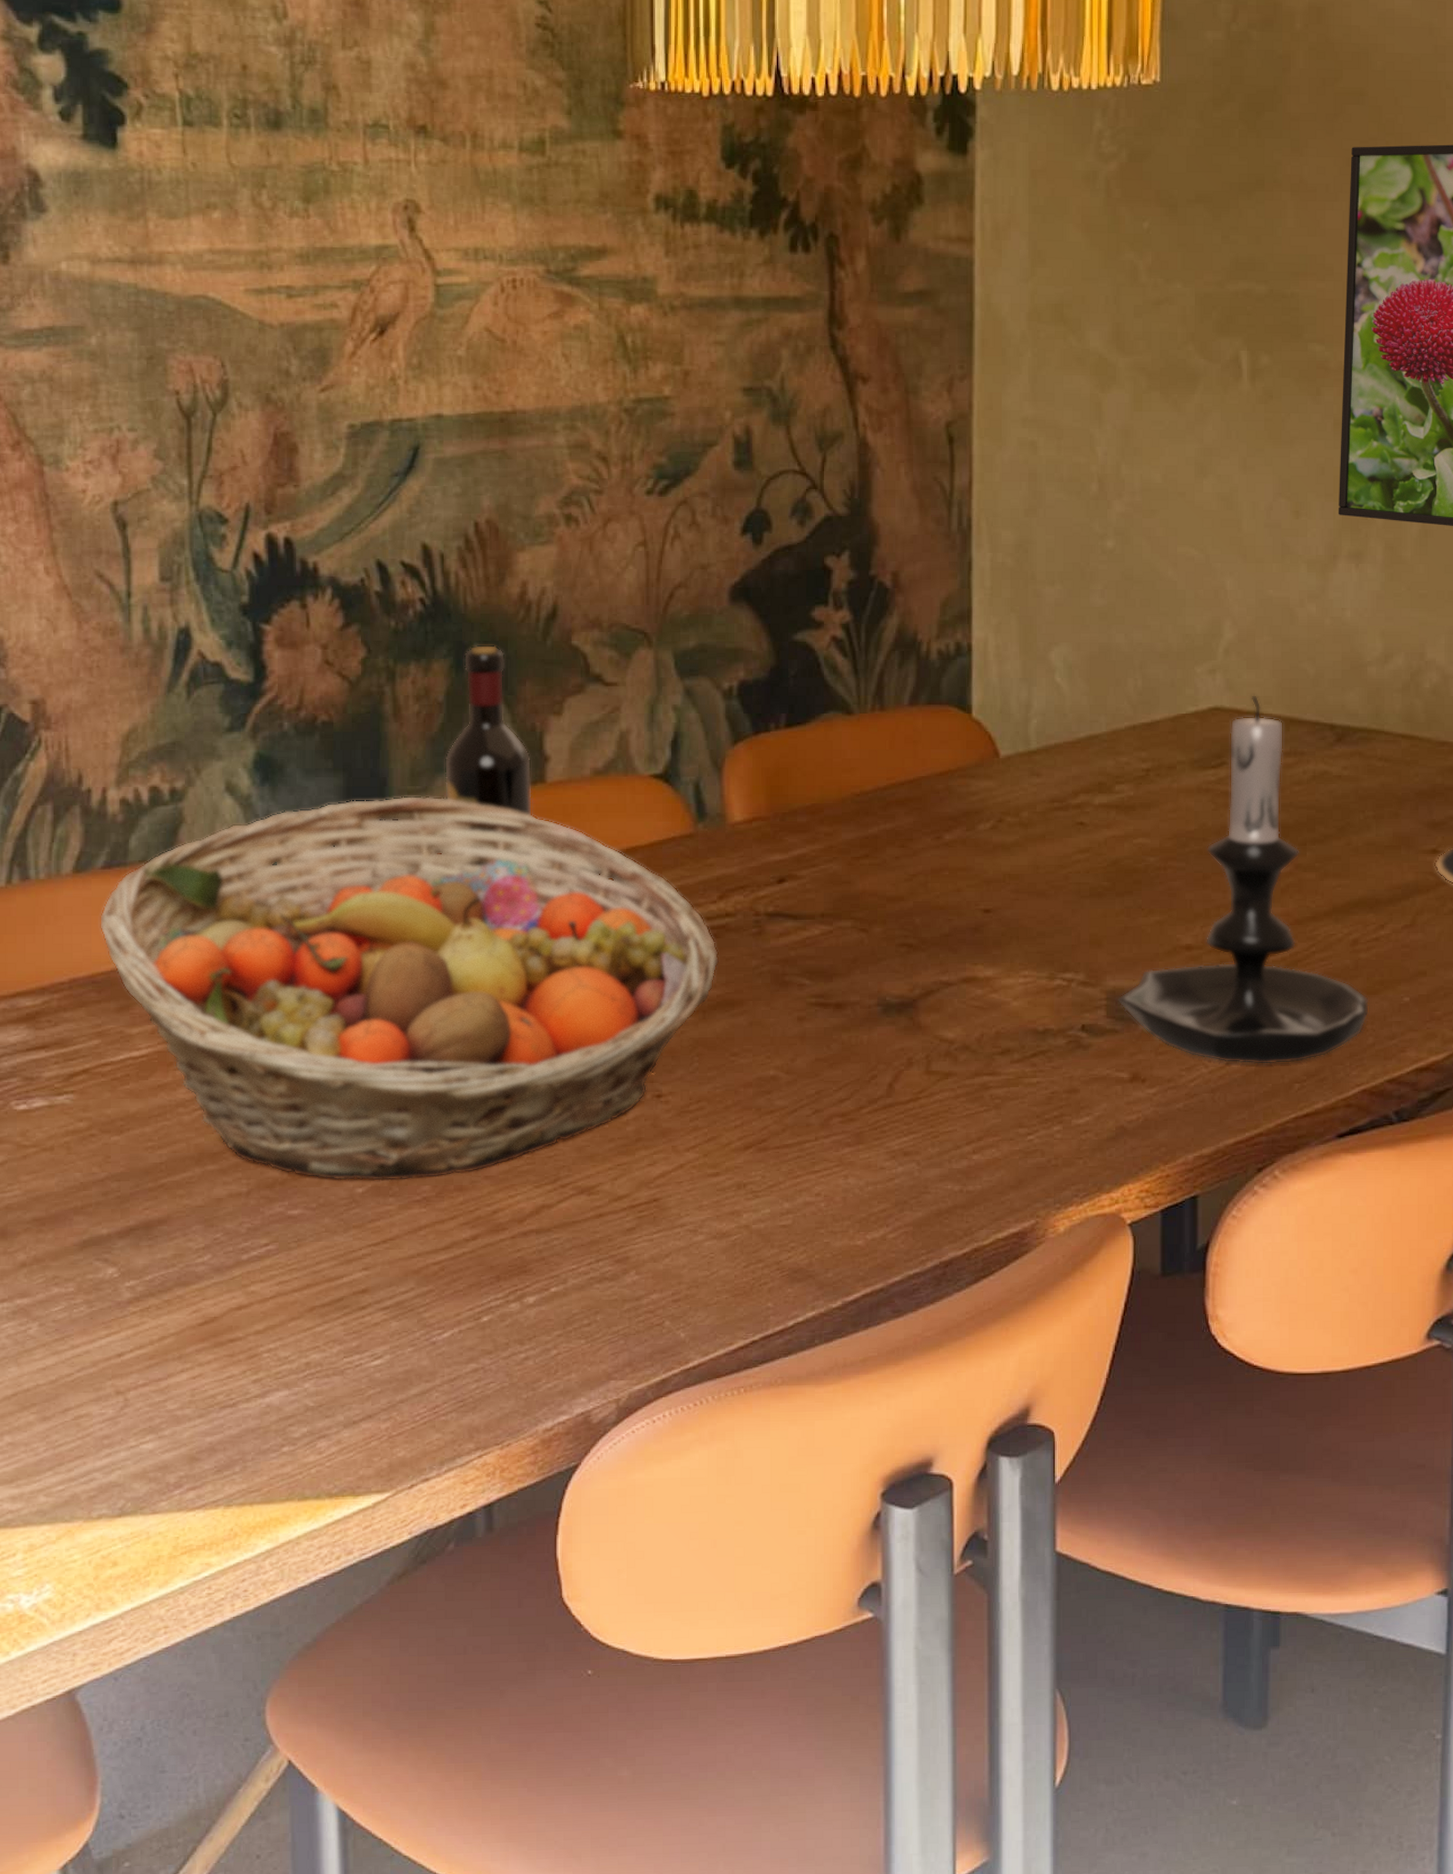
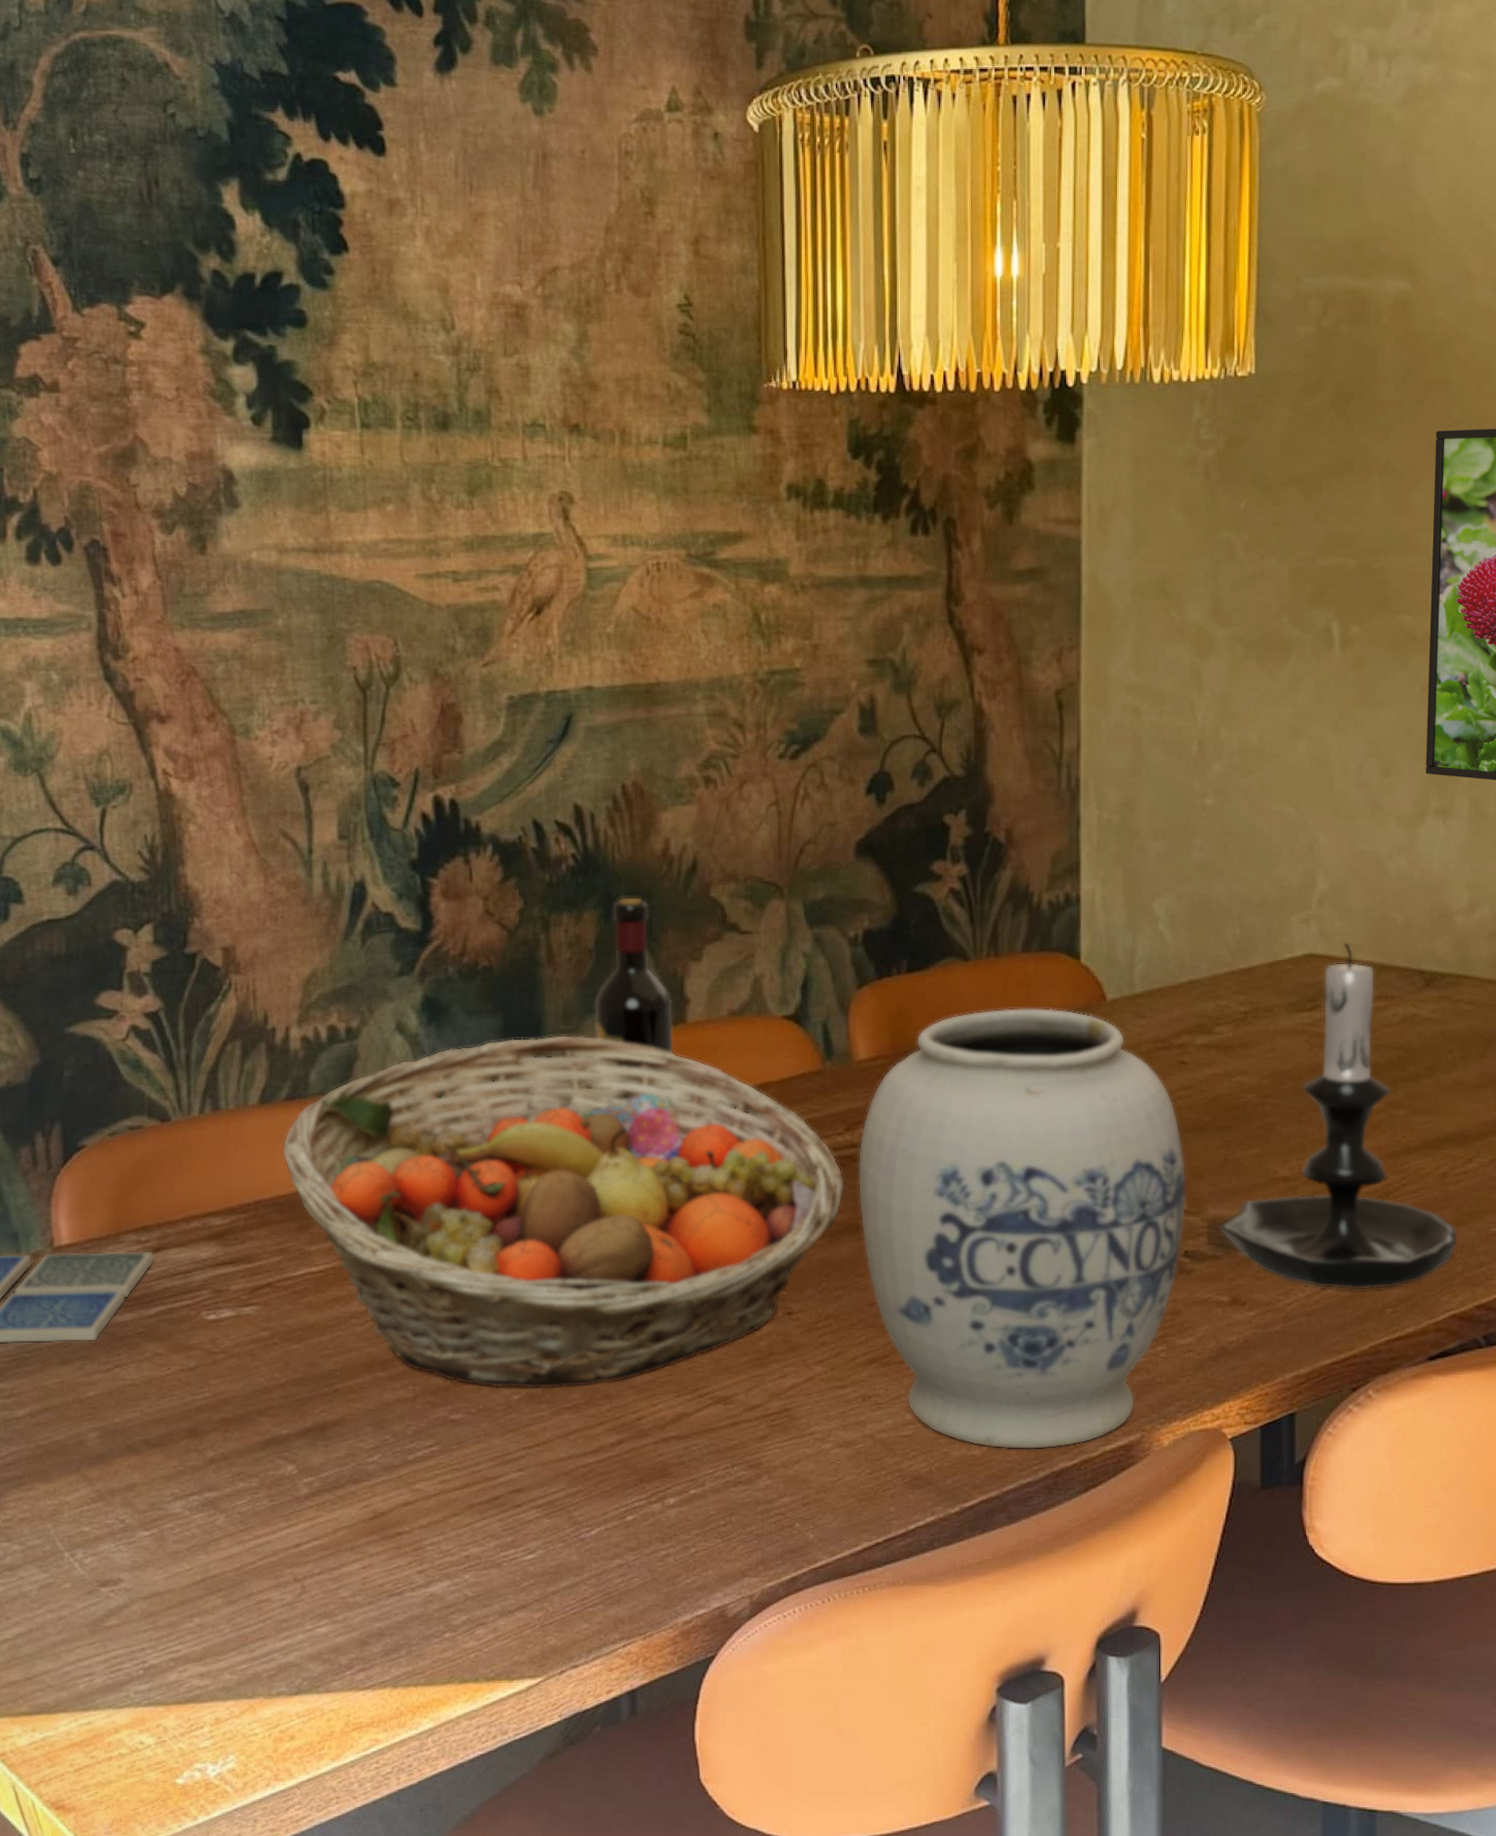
vase: none [732,765,1085,1239] -> present [857,1007,1187,1450]

